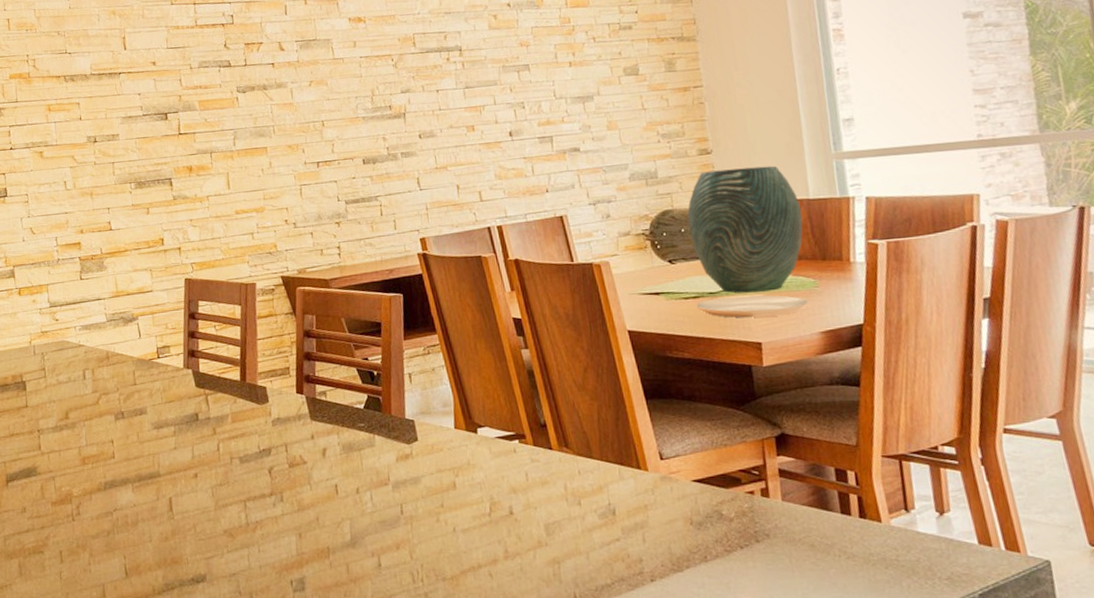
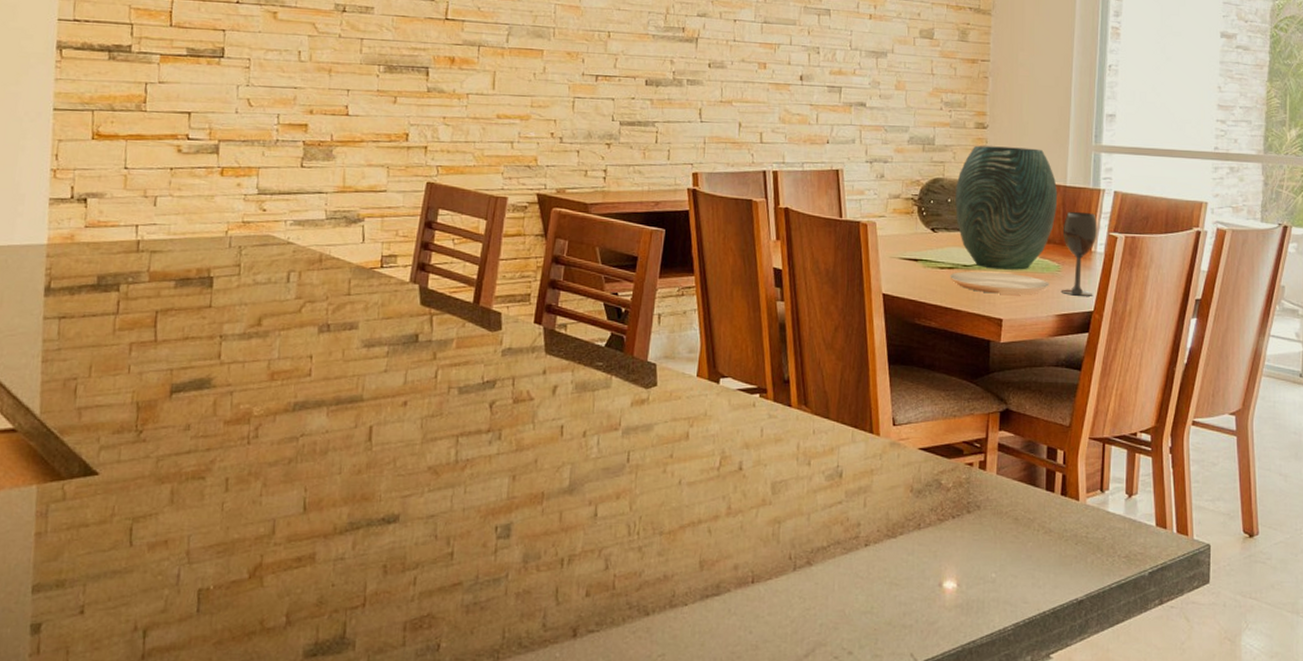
wine glass: none [813,223,859,311] -> present [1062,211,1098,296]

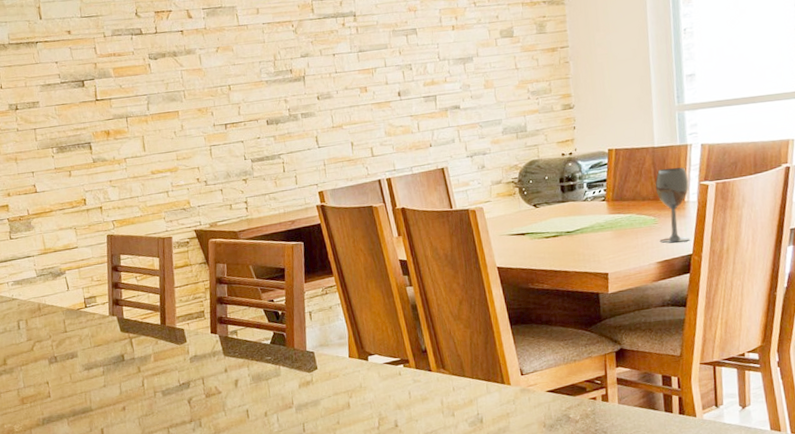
plate: present [950,271,1049,295] -> none [555,232,648,253]
vase: present [955,145,1058,270] -> none [551,118,648,231]

